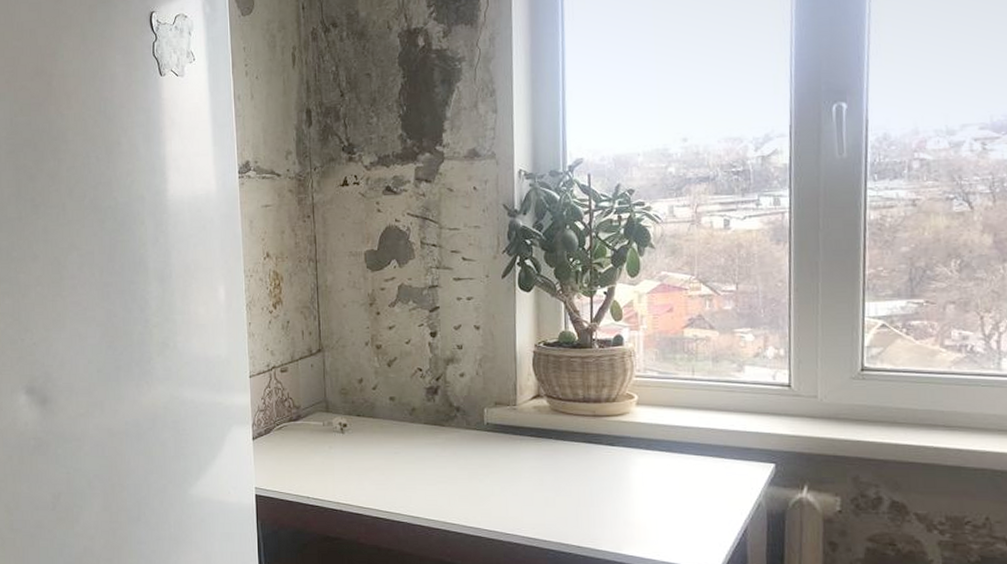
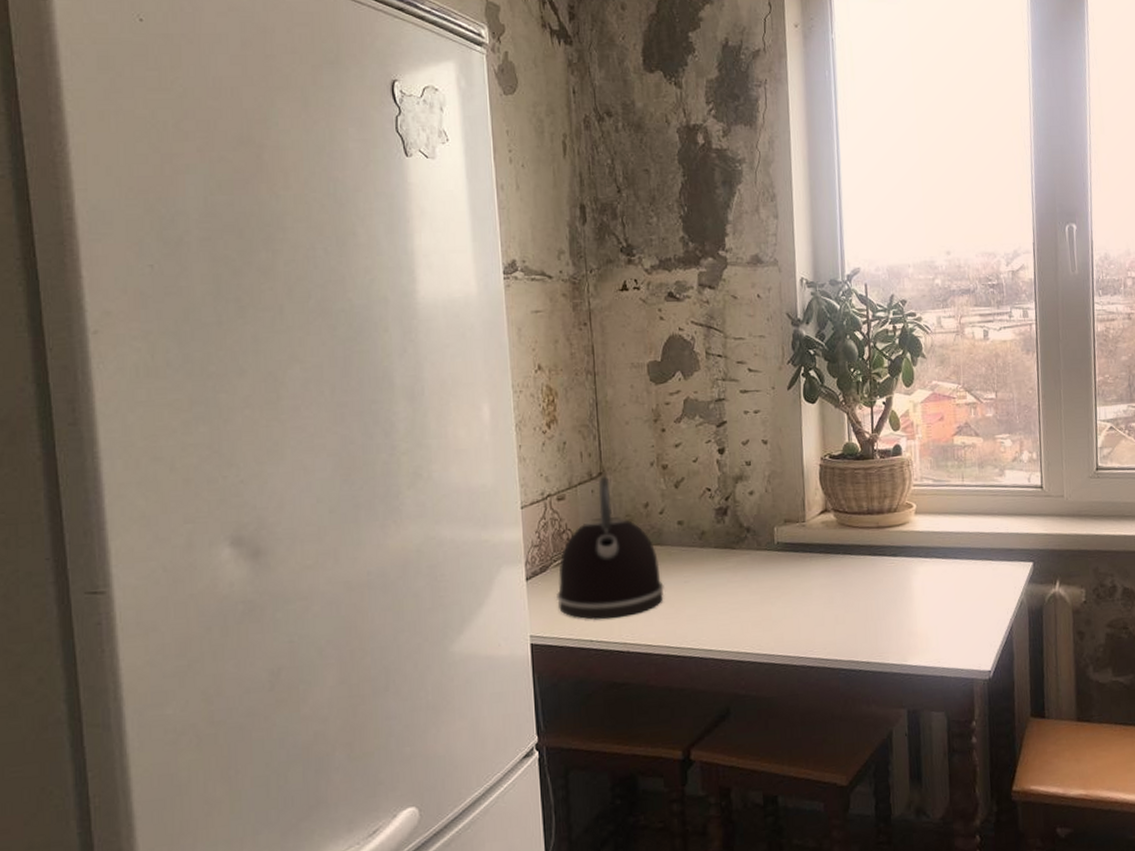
kettle: none [279,352,375,479] -> present [557,476,664,620]

